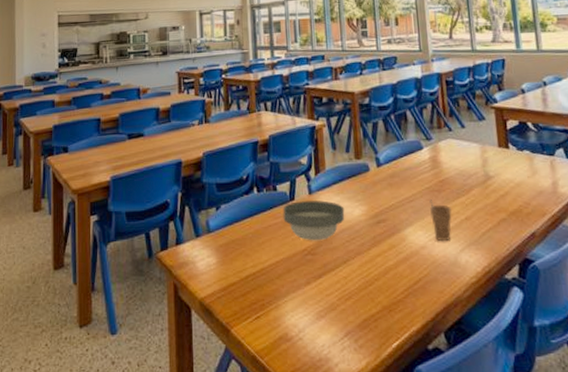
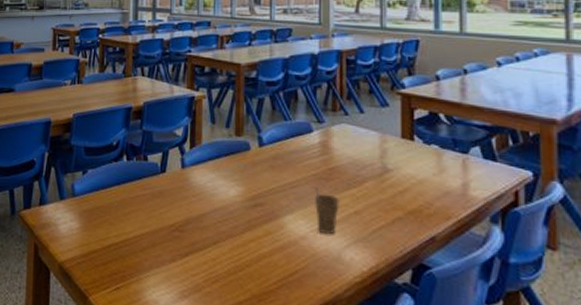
bowl: present [283,200,345,241] -> none [152,174,219,218]

